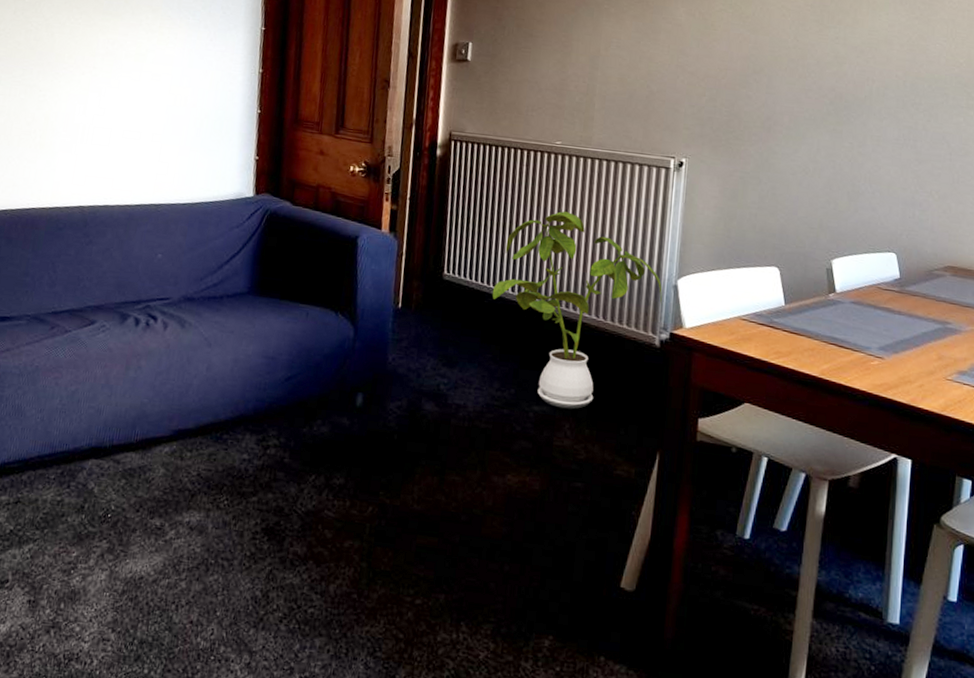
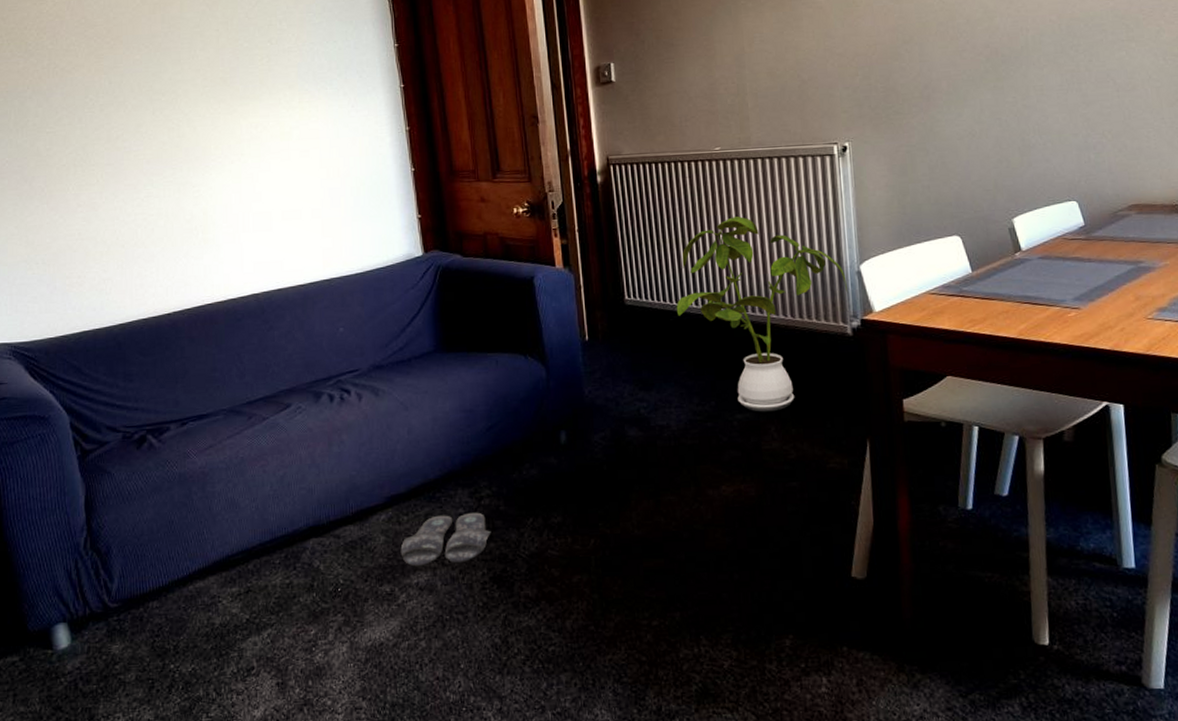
slippers: none [177,457,272,509] -> present [400,512,491,567]

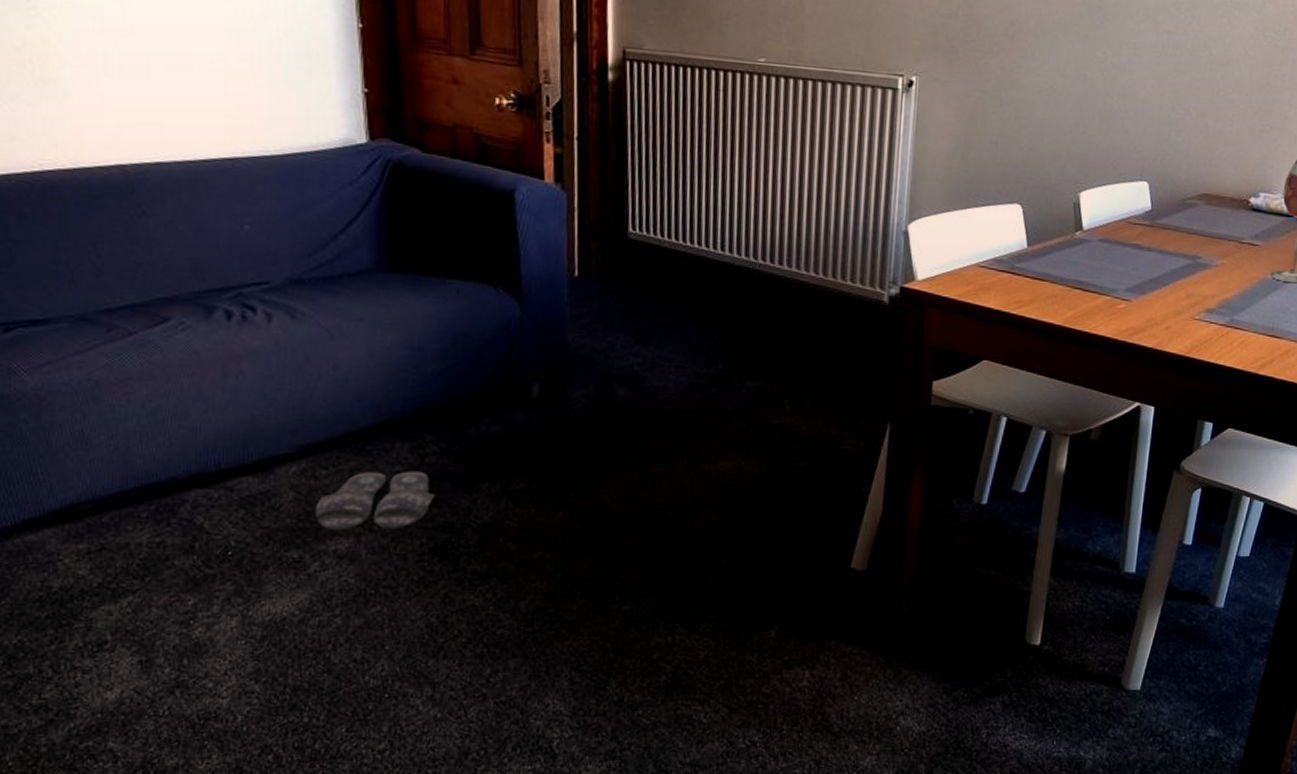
house plant: present [676,216,847,412] -> none [689,147,891,382]

